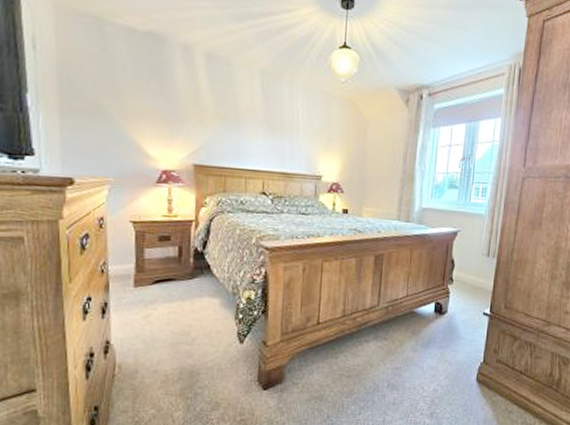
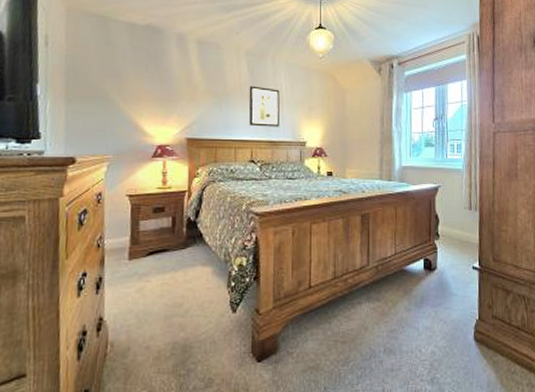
wall art: none [261,110,296,158] -> present [249,86,280,127]

